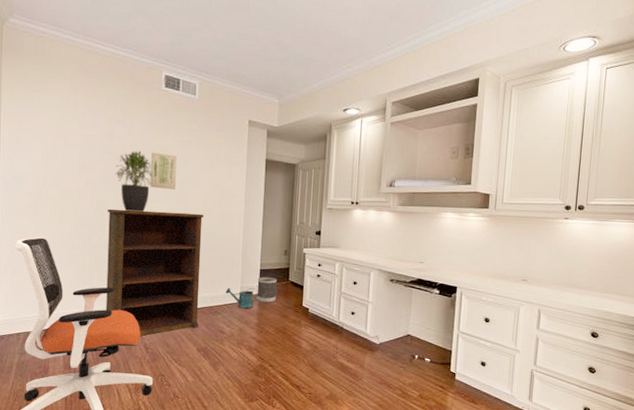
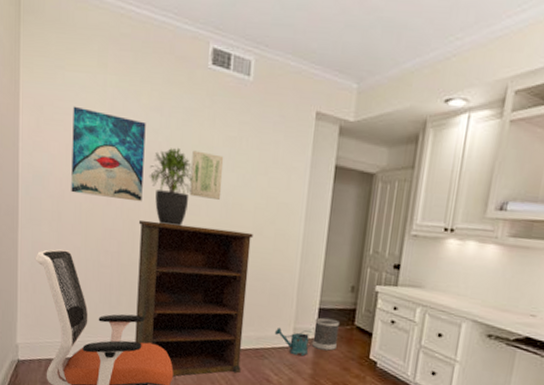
wall art: none [47,120,112,195] -> present [71,106,146,202]

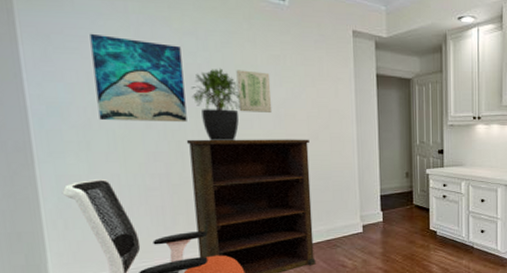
watering can: present [274,327,314,357] -> none [343,216,379,239]
wastebasket: present [312,317,339,351] -> none [378,202,400,230]

